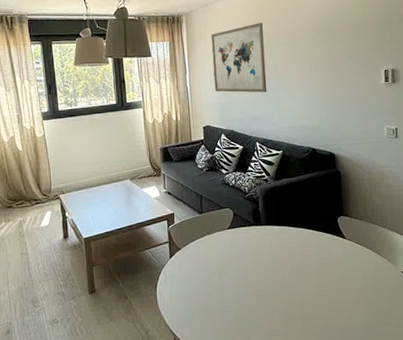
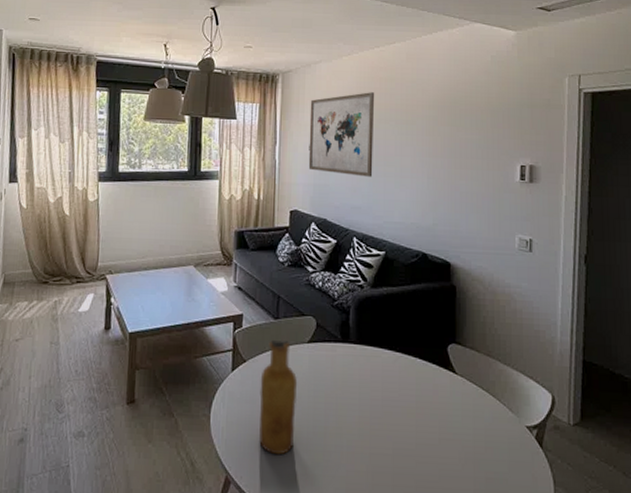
vase: none [193,229,224,318] -> present [259,339,298,455]

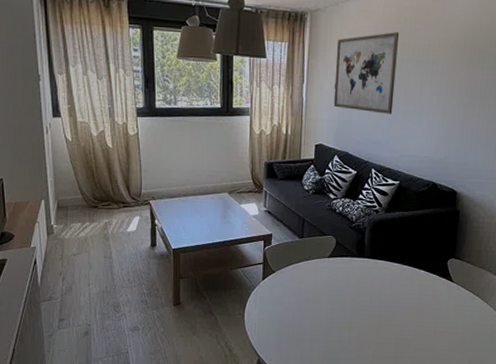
vase: present [259,339,298,455] -> none [285,254,319,344]

